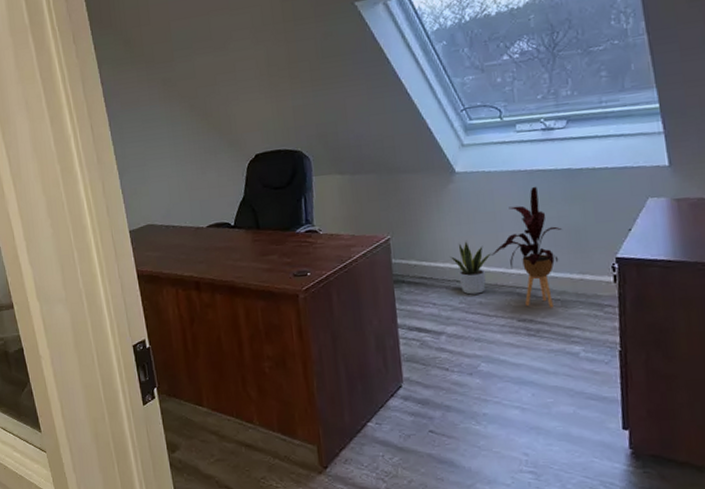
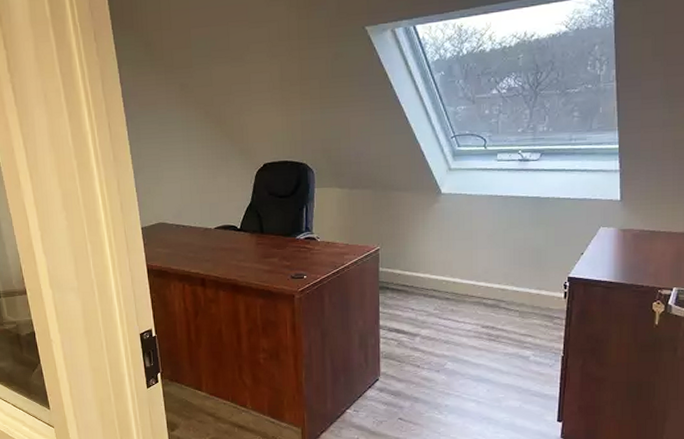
potted plant: present [451,240,492,295] -> none [430,254,465,303]
house plant: present [491,186,562,308] -> none [465,210,526,318]

